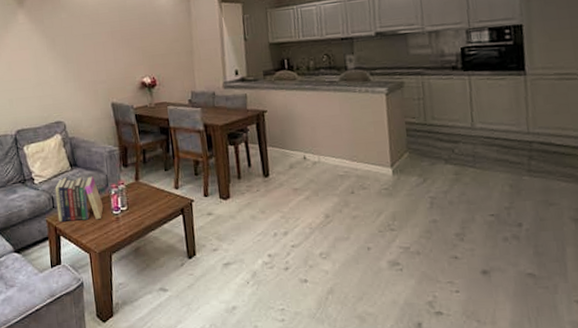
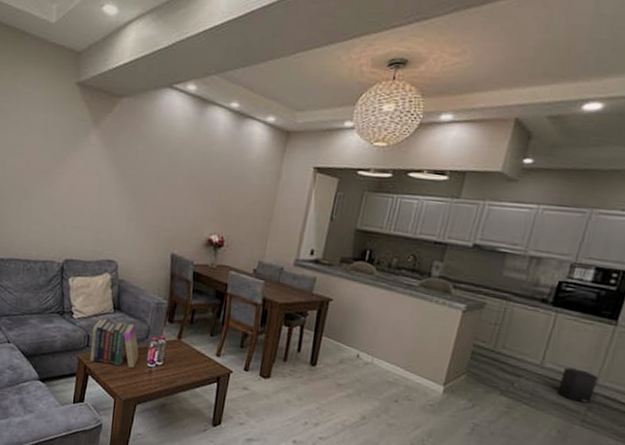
pedal bin: none [494,122,530,154] -> present [557,367,599,403]

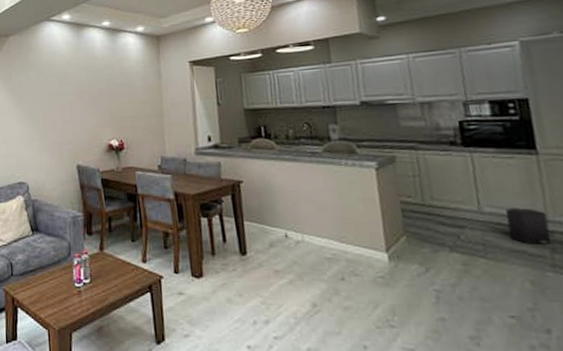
books: present [89,318,139,369] -> none [14,242,65,292]

